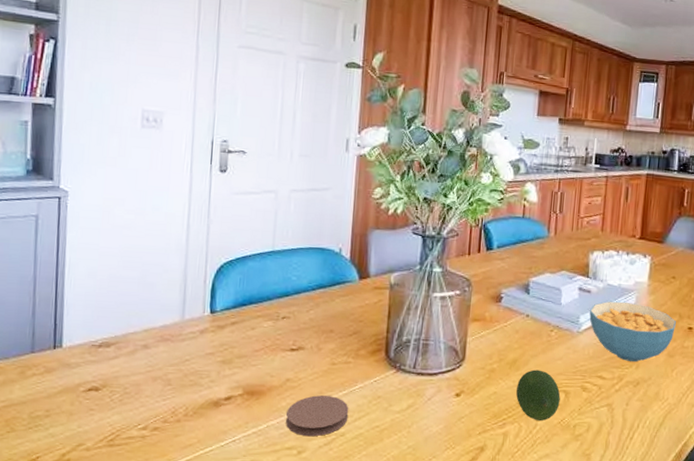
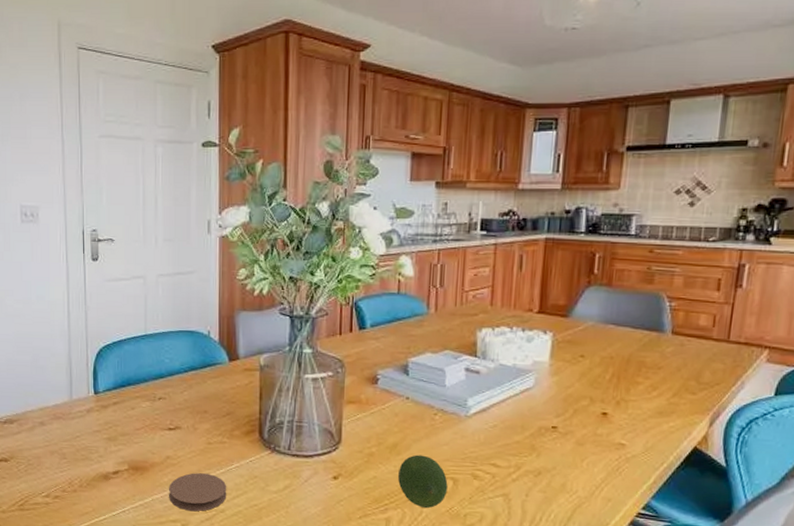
cereal bowl: present [589,302,676,361] -> none [479,383,586,449]

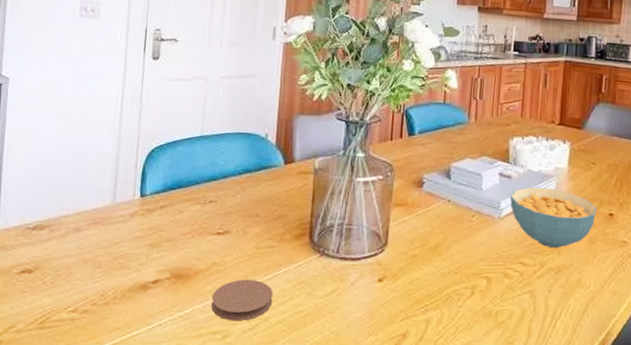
fruit: present [398,454,448,509] -> none [438,255,482,308]
cereal bowl: none [479,383,586,449] -> present [510,187,597,248]

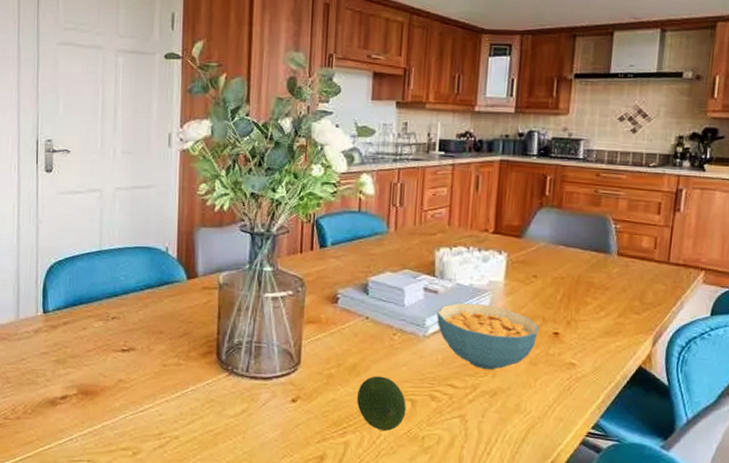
coaster: present [211,279,273,321] -> none [120,397,182,439]
fruit: none [438,255,482,308] -> present [357,376,406,432]

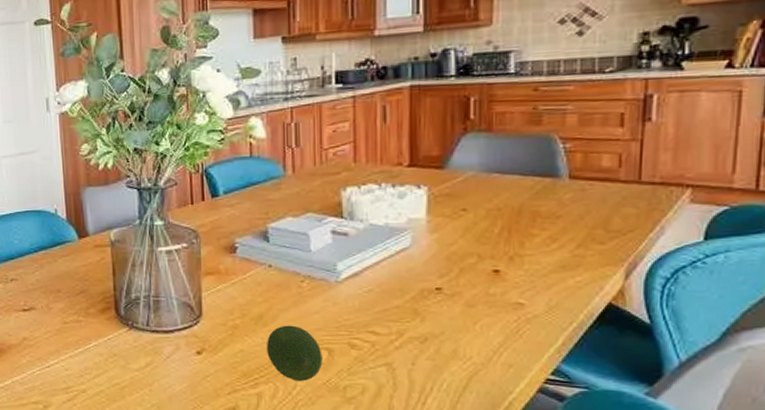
cereal bowl: present [437,303,539,369] -> none [350,243,473,313]

